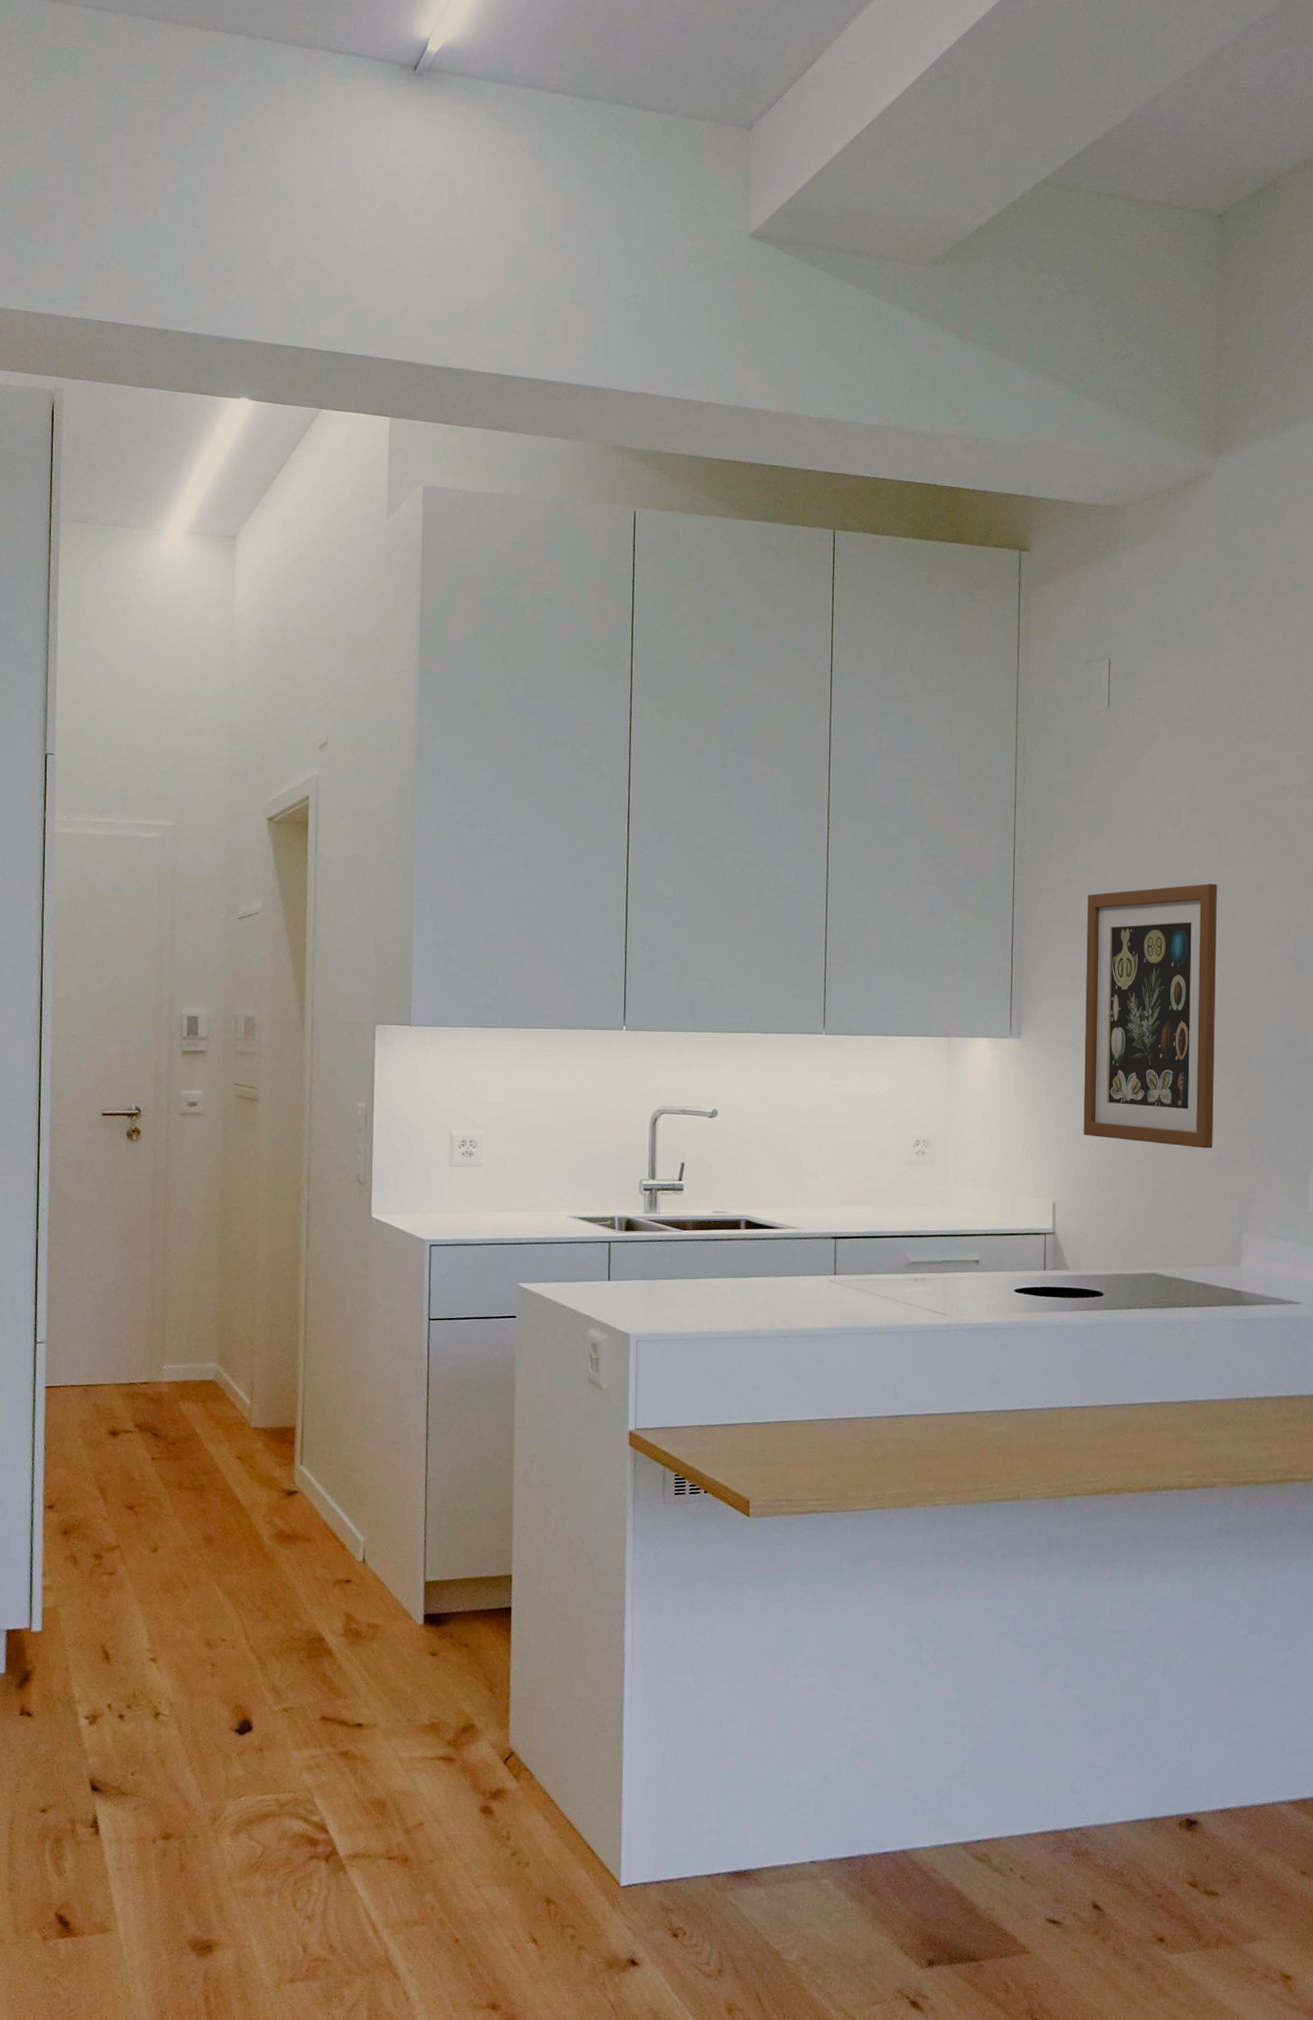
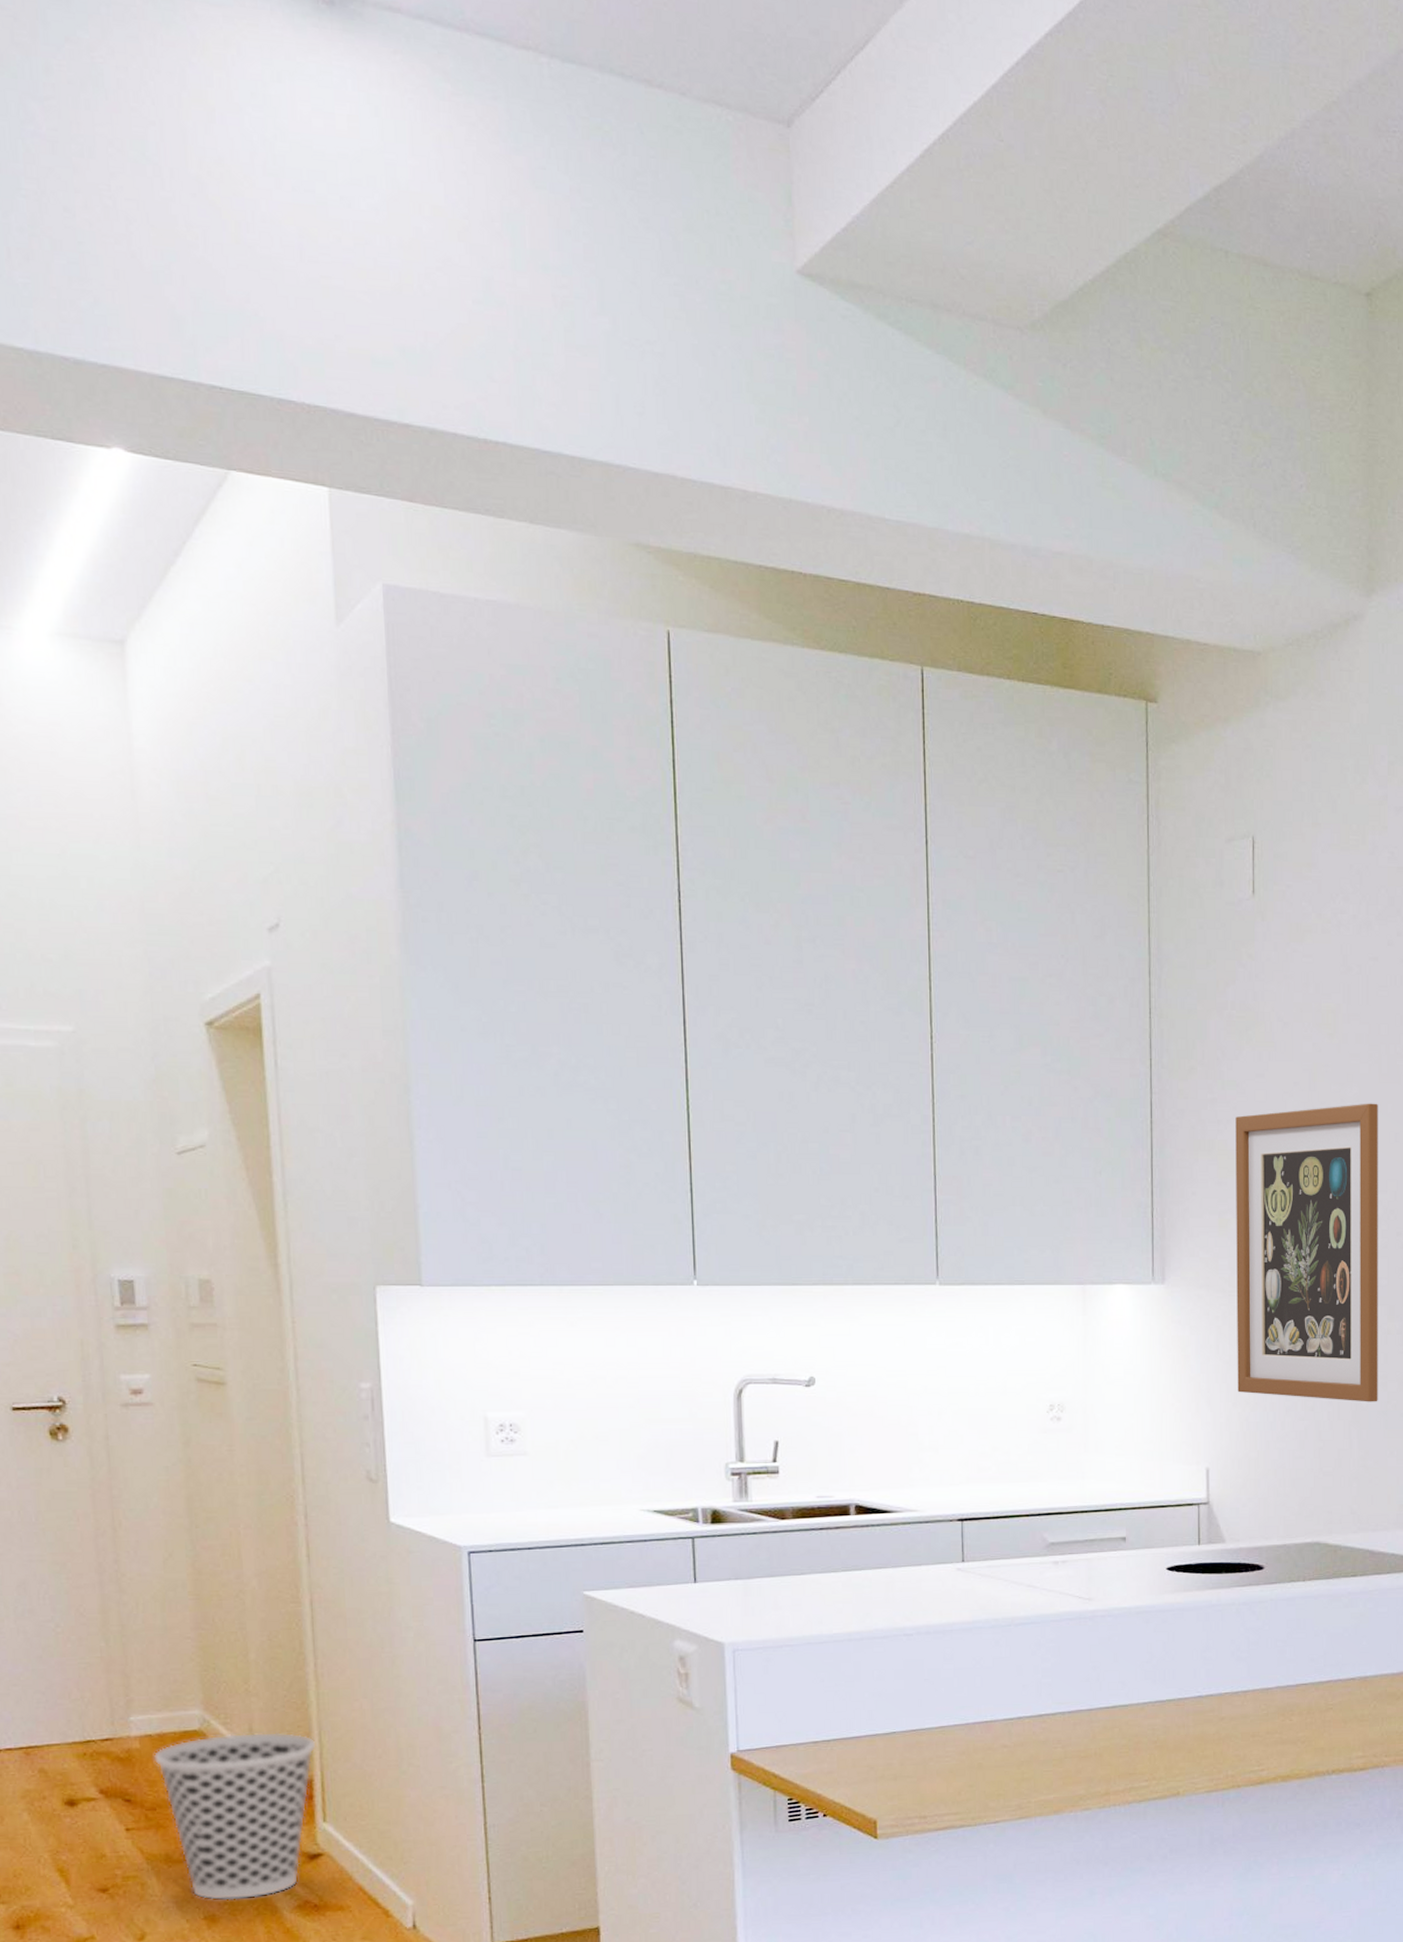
wastebasket: none [177,1385,301,1525] -> present [153,1732,317,1901]

